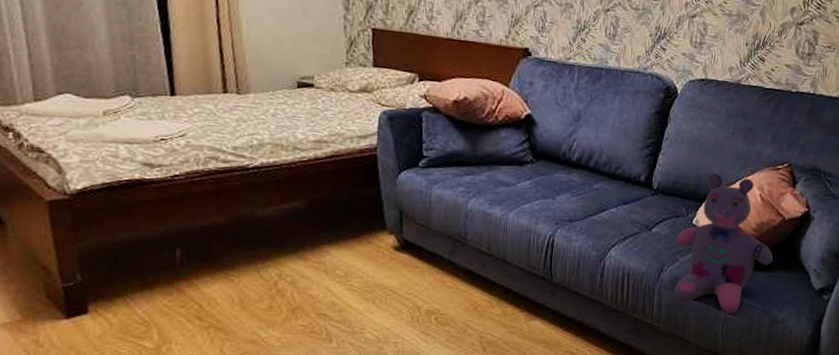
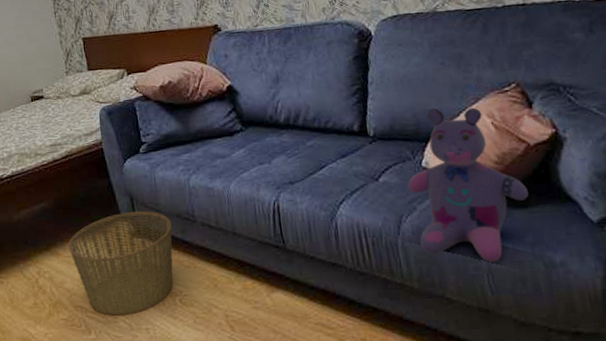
basket: none [319,225,440,328] -> present [68,211,173,316]

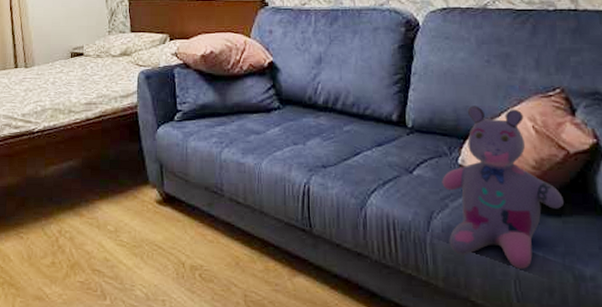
basket: present [68,211,173,316] -> none [93,179,199,284]

